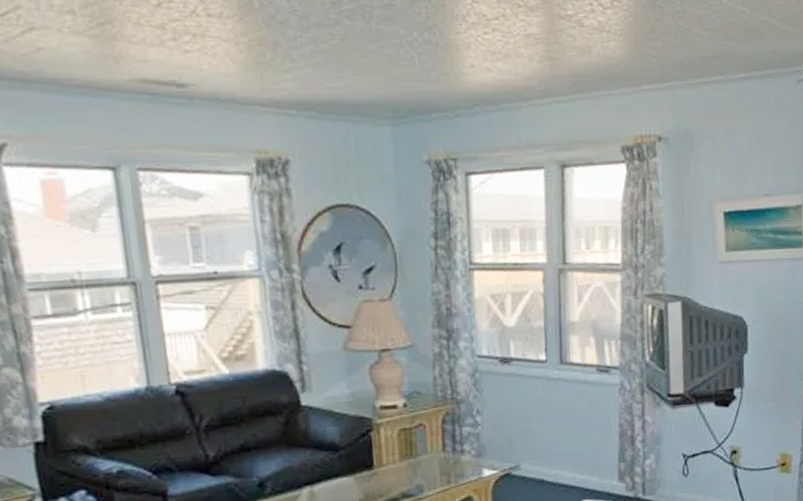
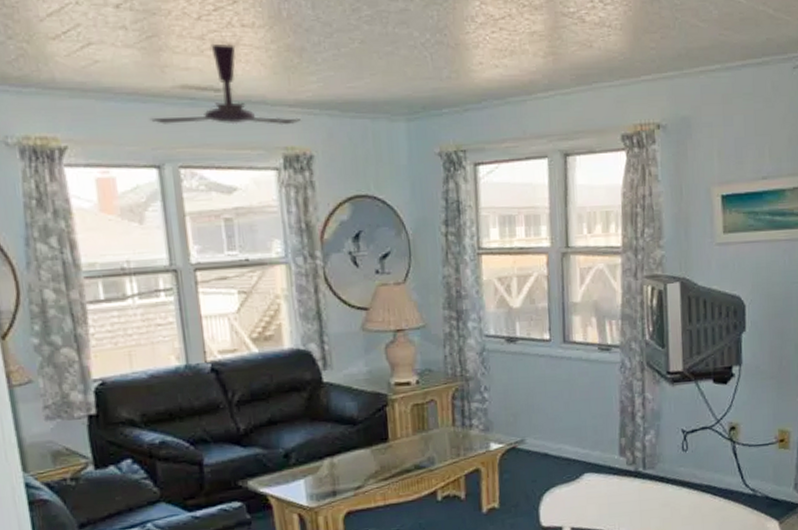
ceiling fan: none [102,33,275,127] -> present [149,43,301,126]

